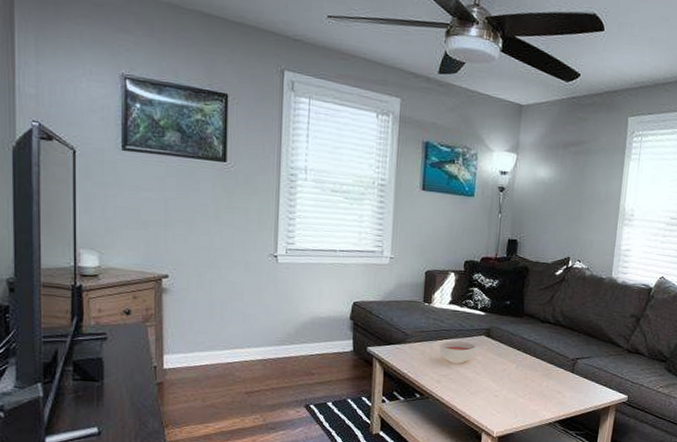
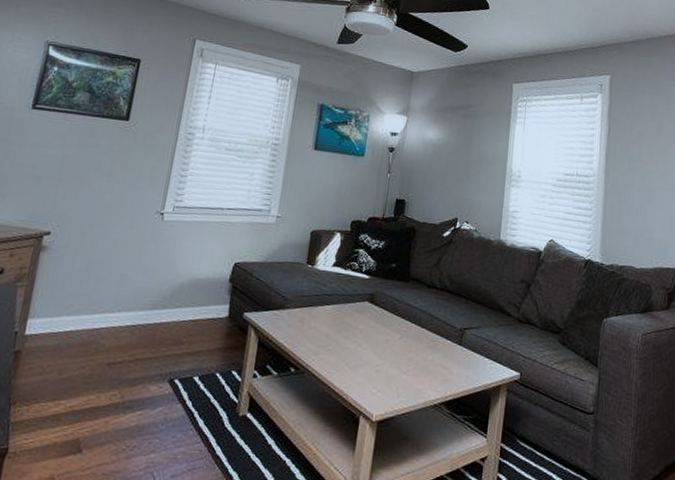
bowl: present [439,340,477,365] -> none [319,306,359,334]

